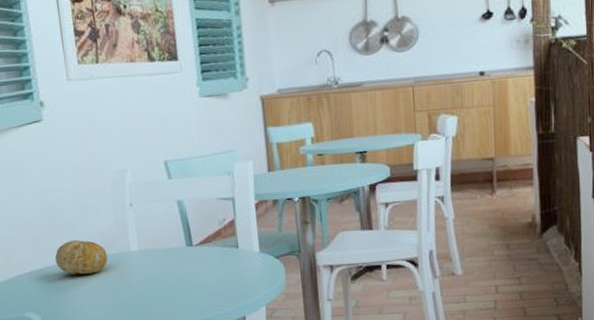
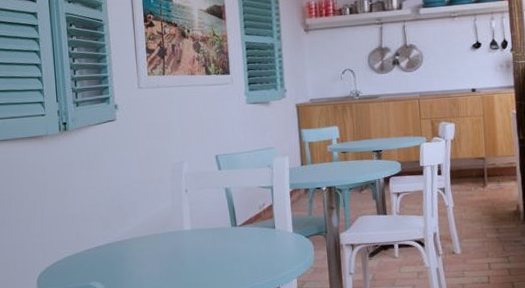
fruit: present [55,240,108,275] -> none [119,220,164,250]

